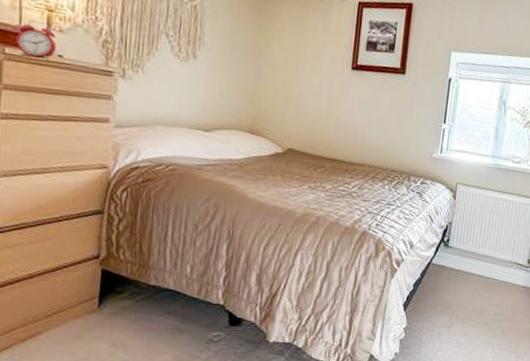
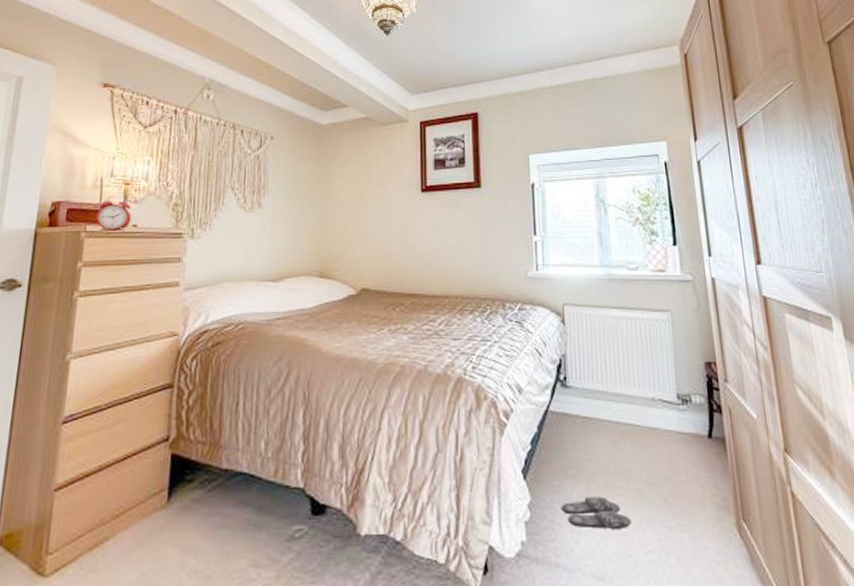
slippers: none [428,325,477,348] -> present [561,496,631,529]

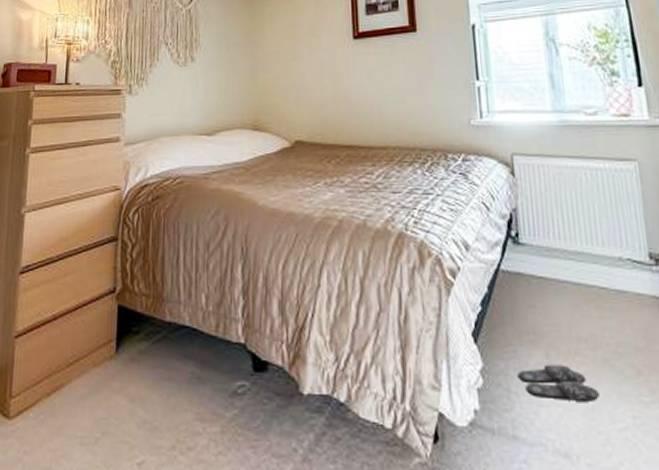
alarm clock: present [96,195,132,232] -> none [43,55,74,90]

